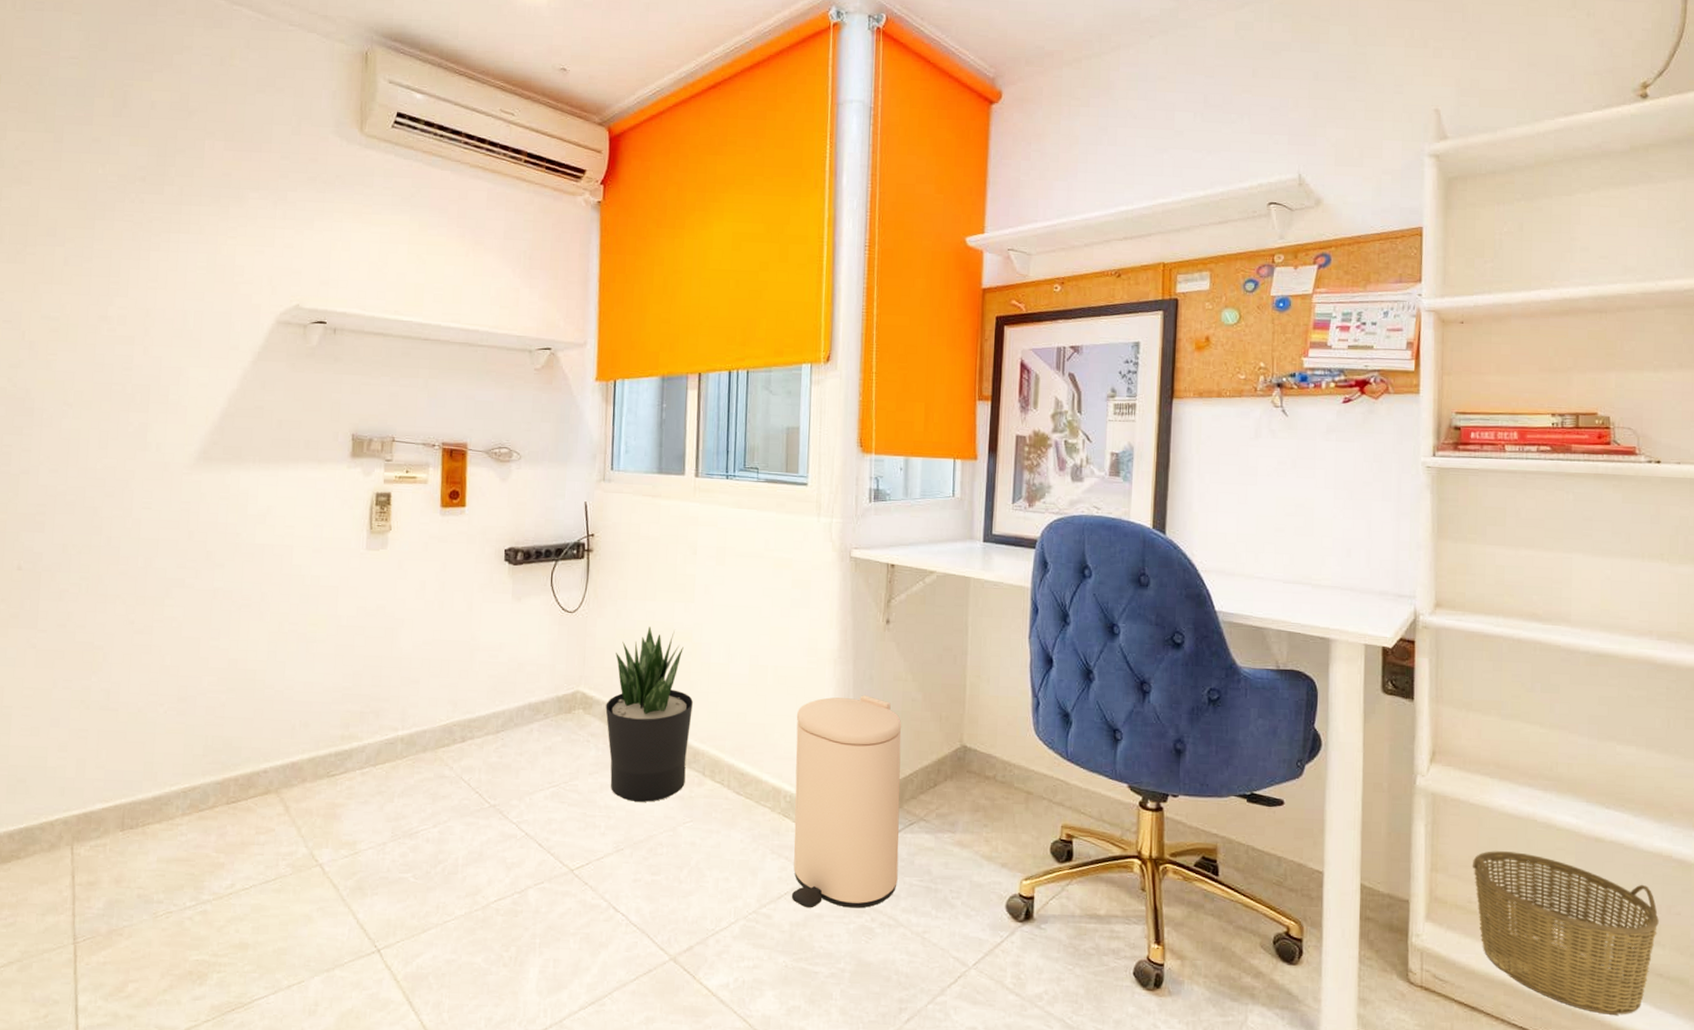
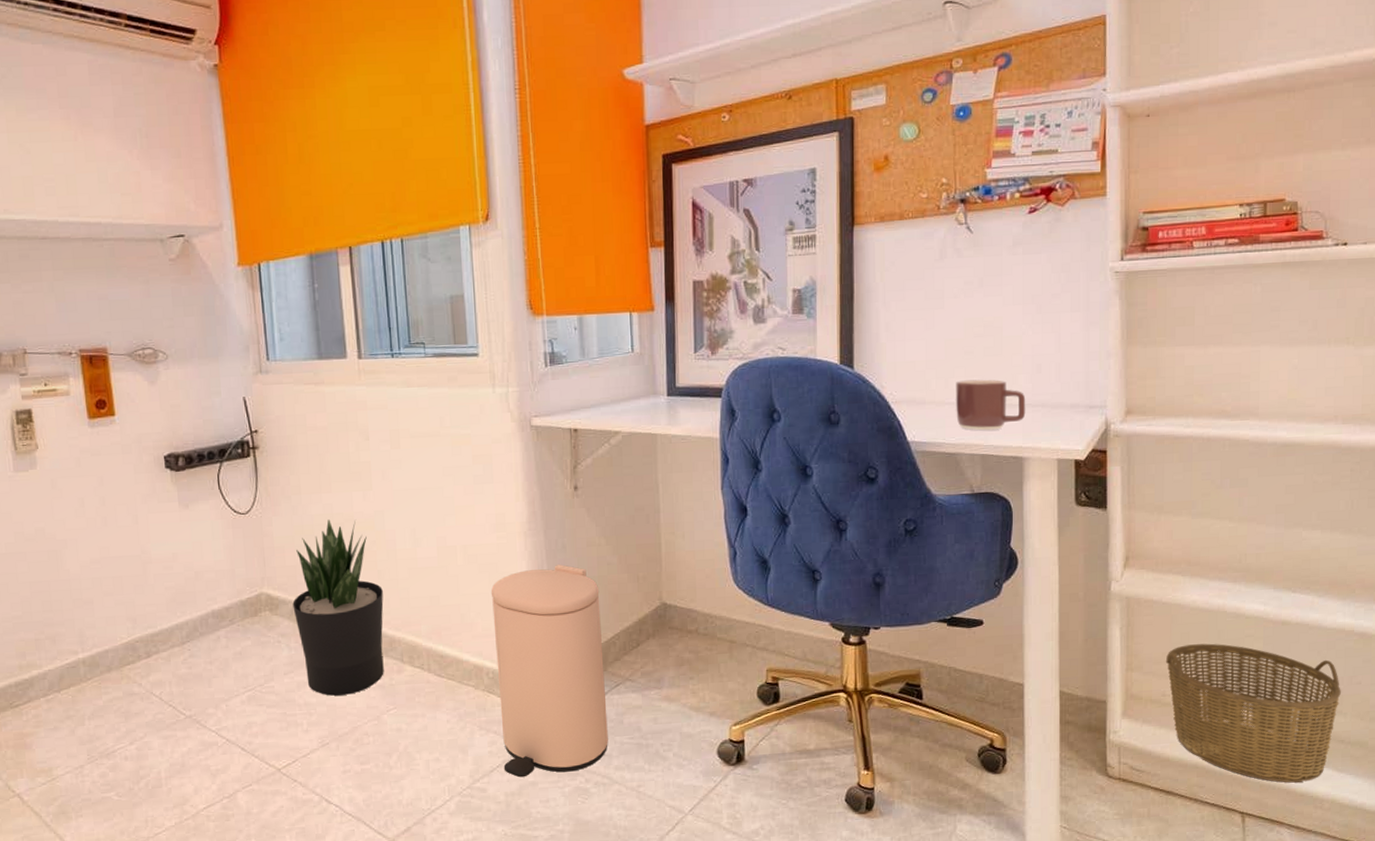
mug: none [1264,556,1335,609] -> present [956,379,1026,431]

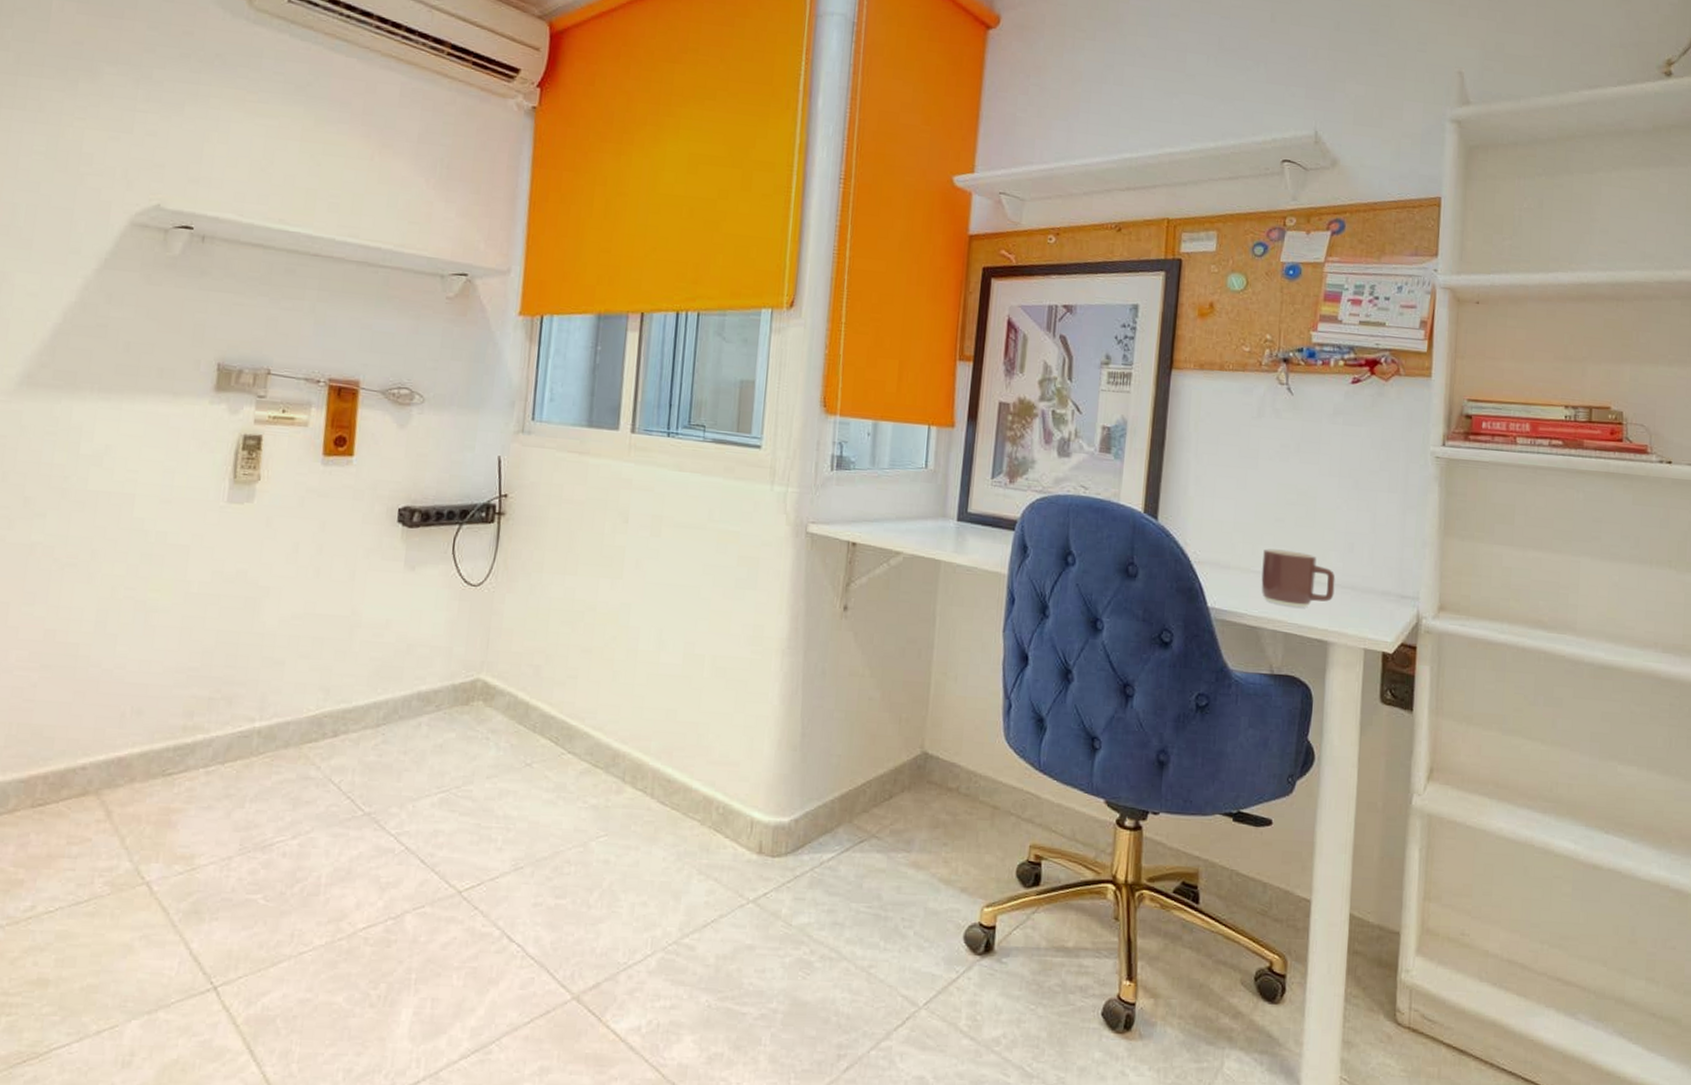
planter: present [292,519,384,696] -> none [510,605,615,812]
pedal bin: present [490,564,608,778] -> none [719,692,856,939]
basket: present [1165,643,1341,783] -> none [1466,878,1654,1058]

